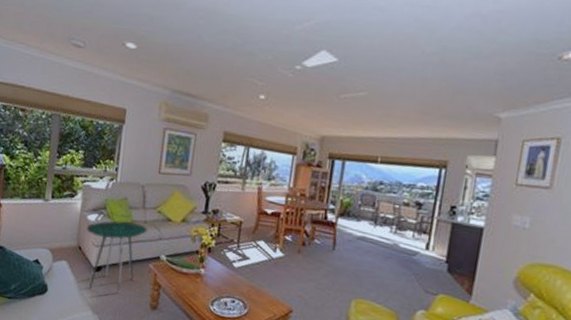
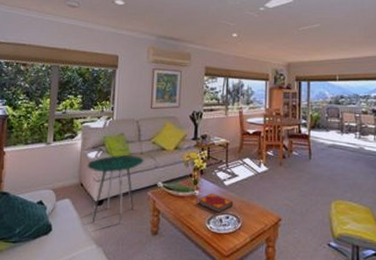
hardback book: none [202,273,242,296] -> present [198,193,234,213]

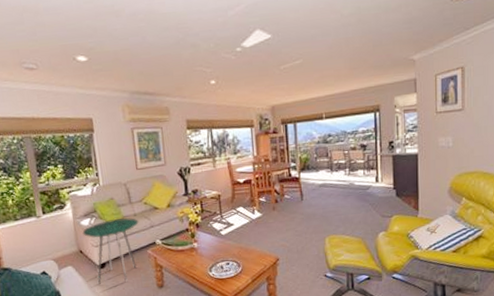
hardback book: present [198,193,234,213] -> none [197,243,233,261]

